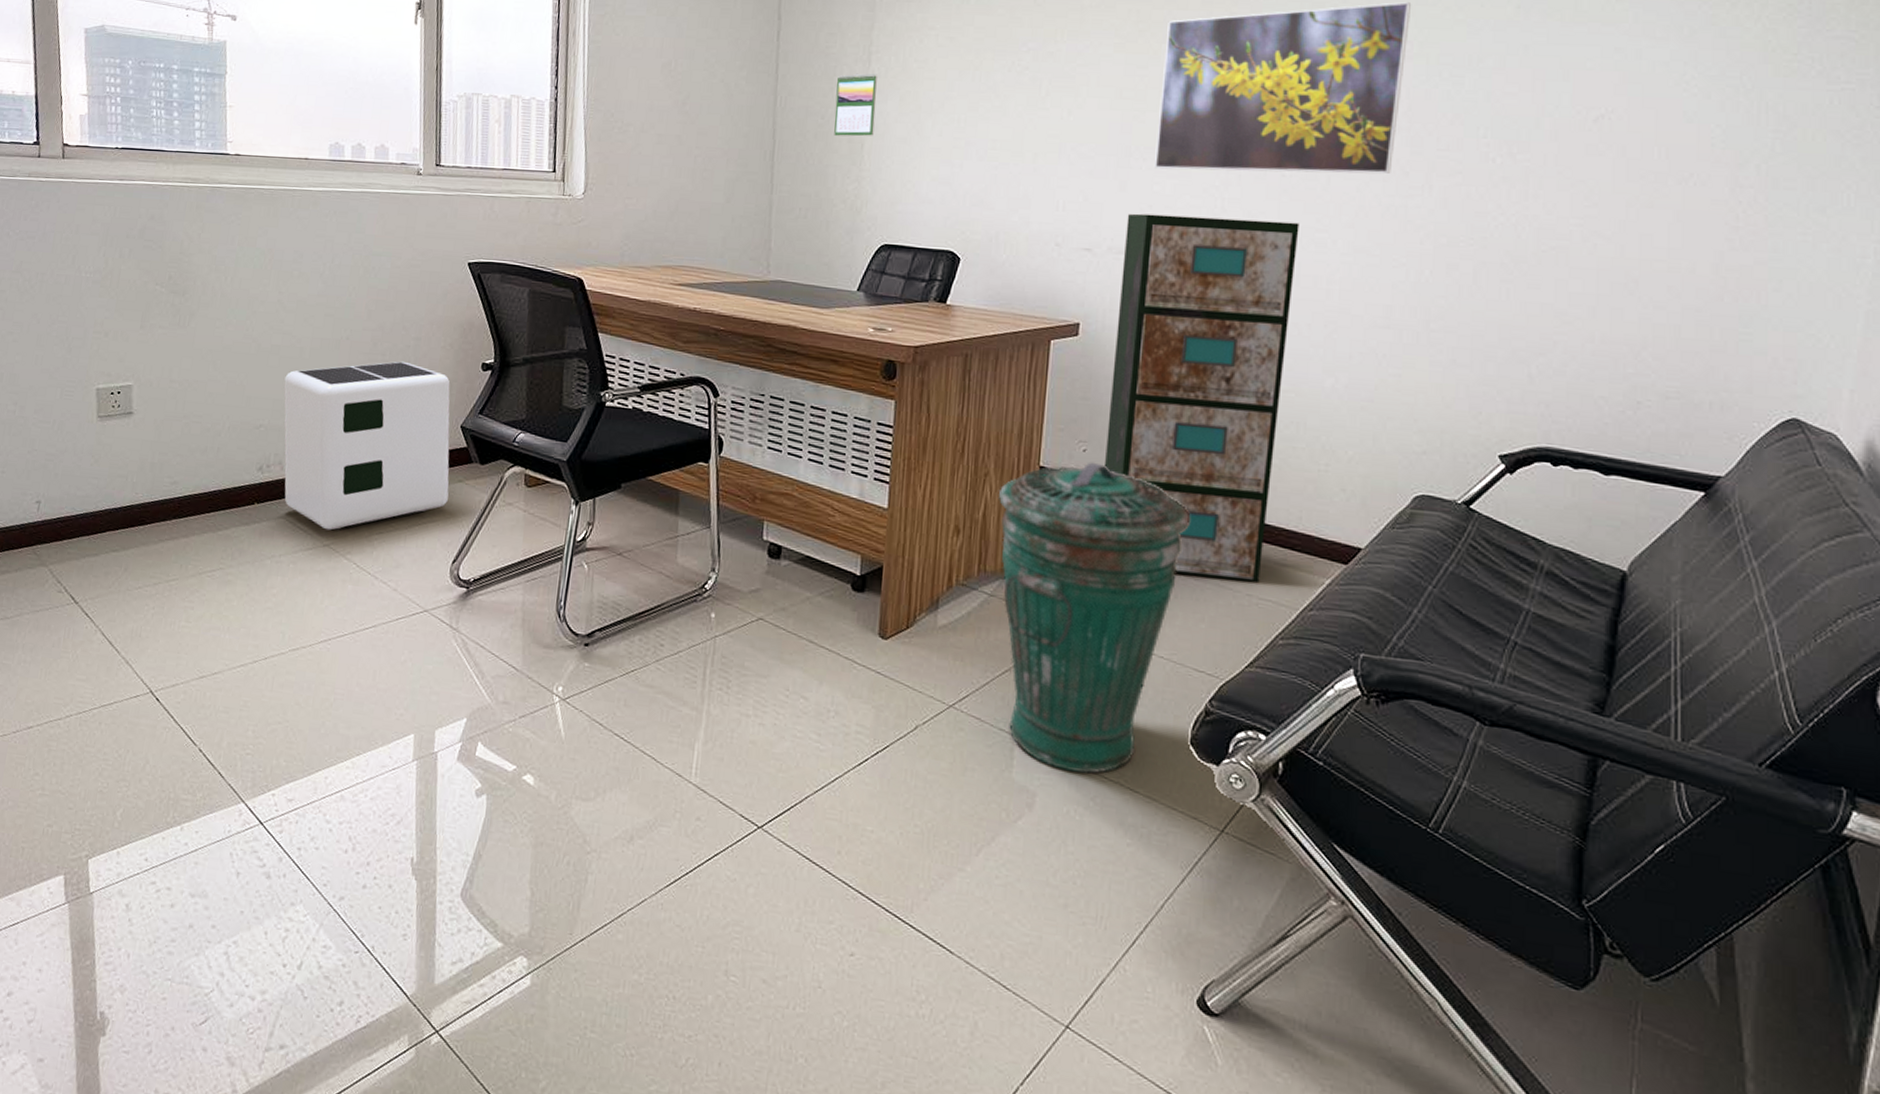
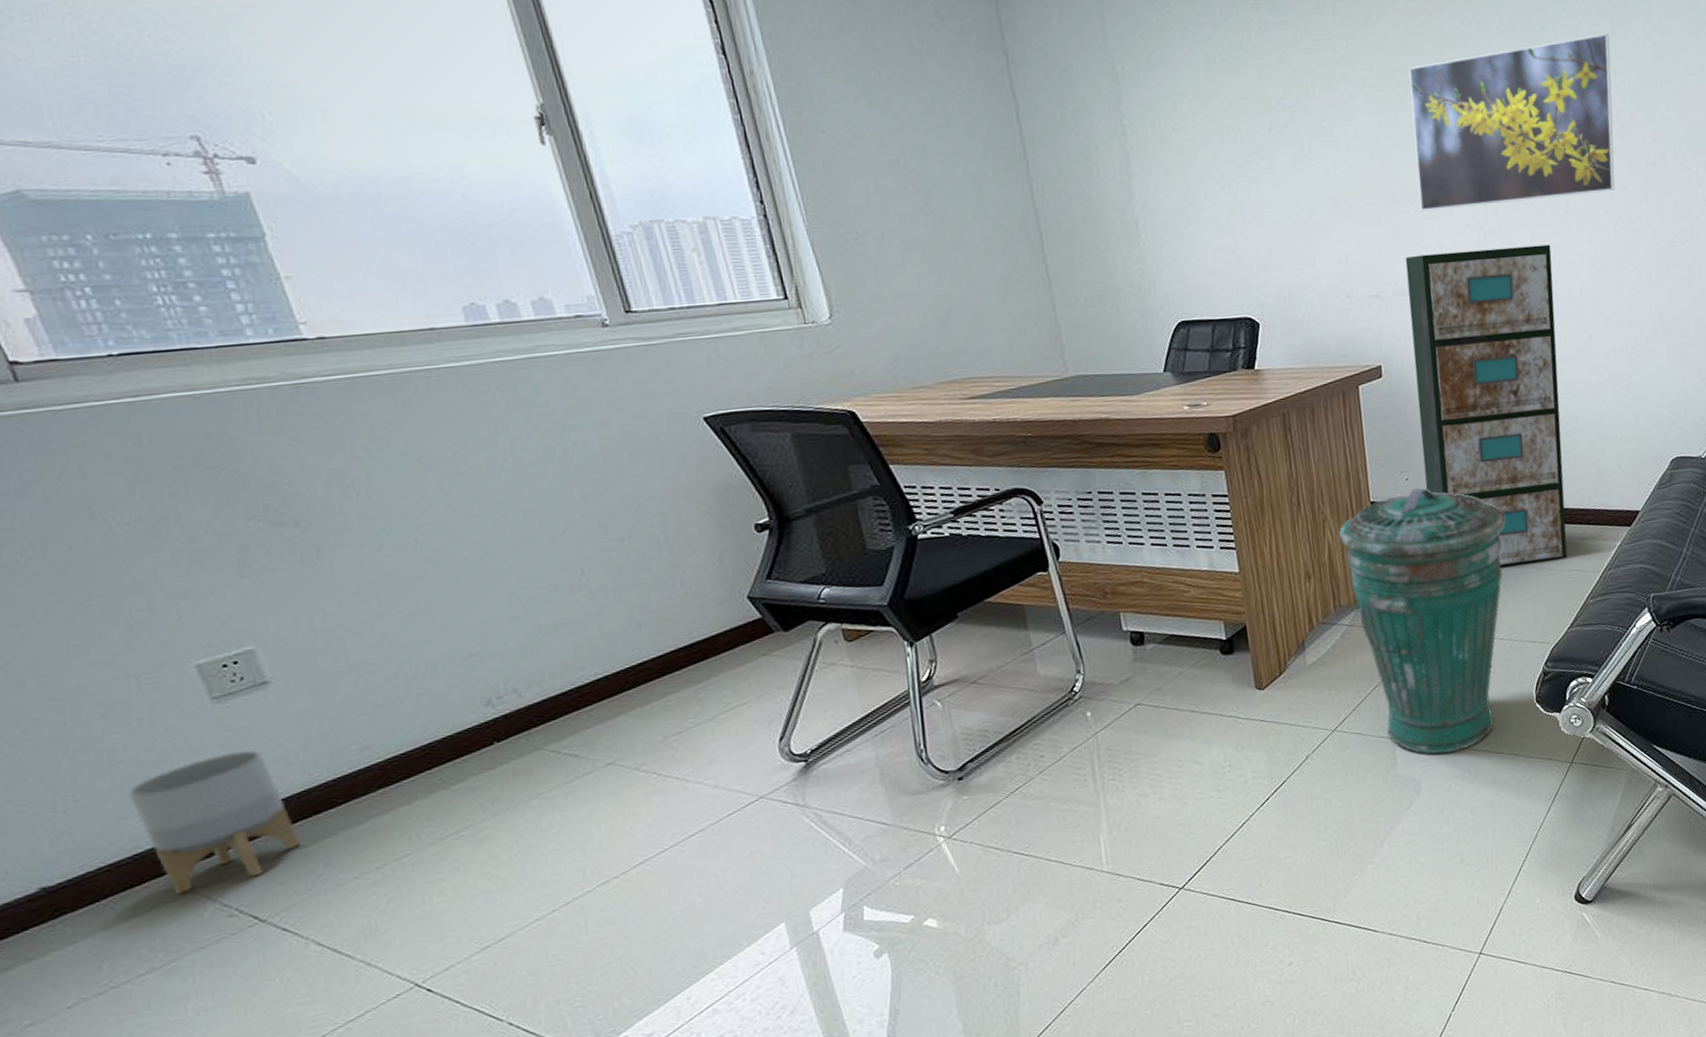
planter: none [31,461,116,566] -> present [127,750,301,895]
air purifier: present [283,361,451,531] -> none [488,542,755,748]
calendar: present [834,73,877,137] -> none [1094,148,1146,218]

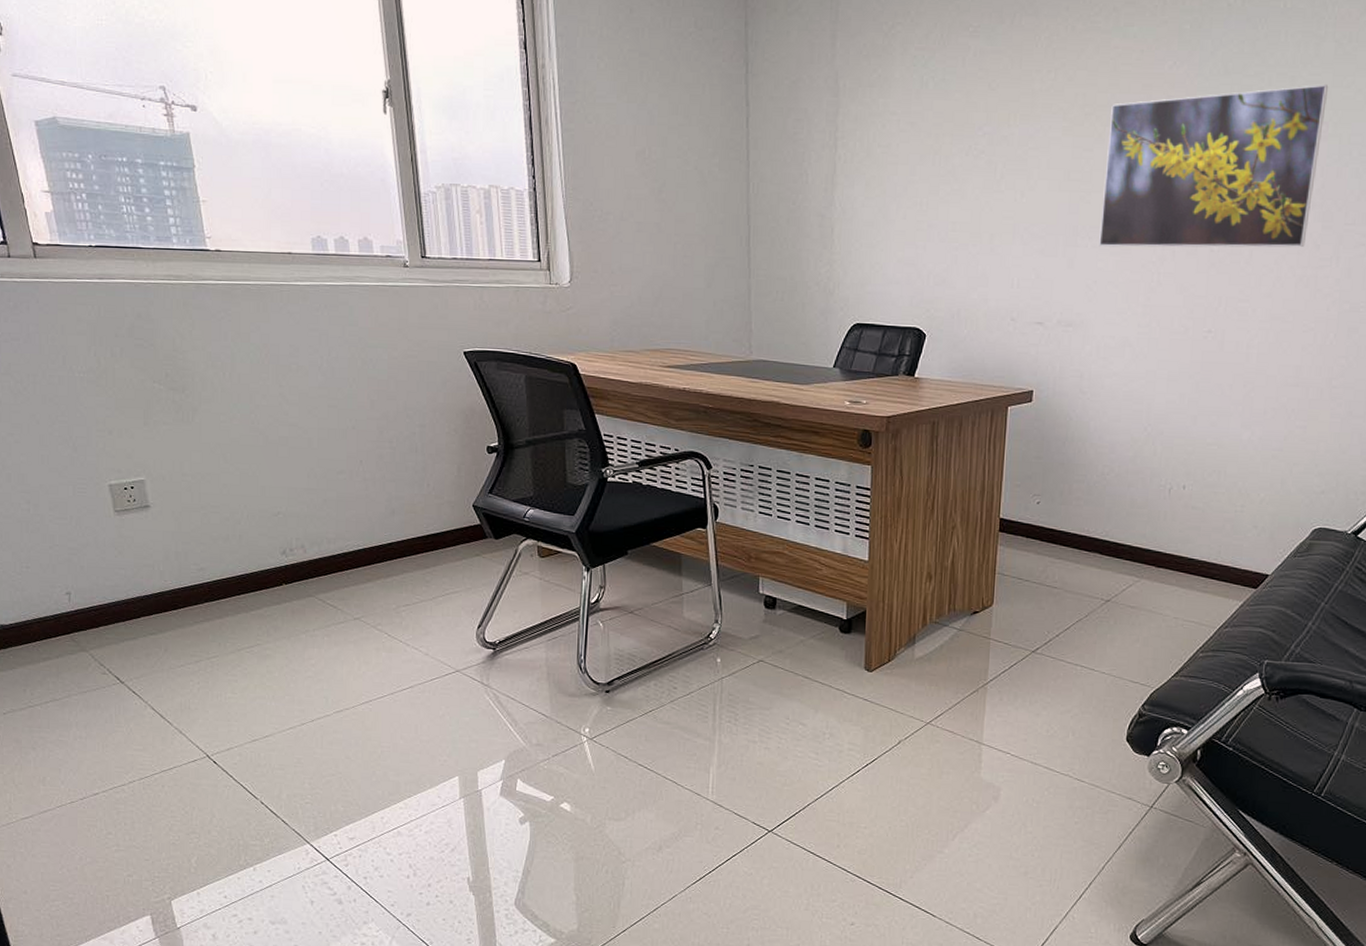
planter: present [127,750,301,895] -> none [57,553,153,650]
trash can: present [1339,488,1506,755] -> none [965,512,1129,770]
filing cabinet: present [1405,244,1568,567] -> none [1056,288,1225,607]

